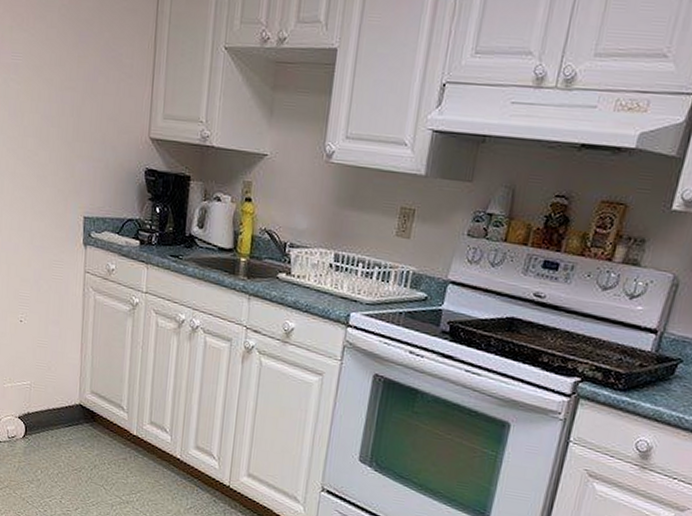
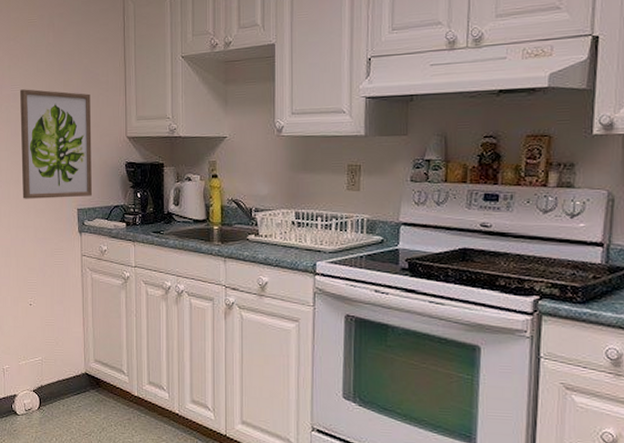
wall art: none [18,59,110,204] -> present [19,89,92,199]

